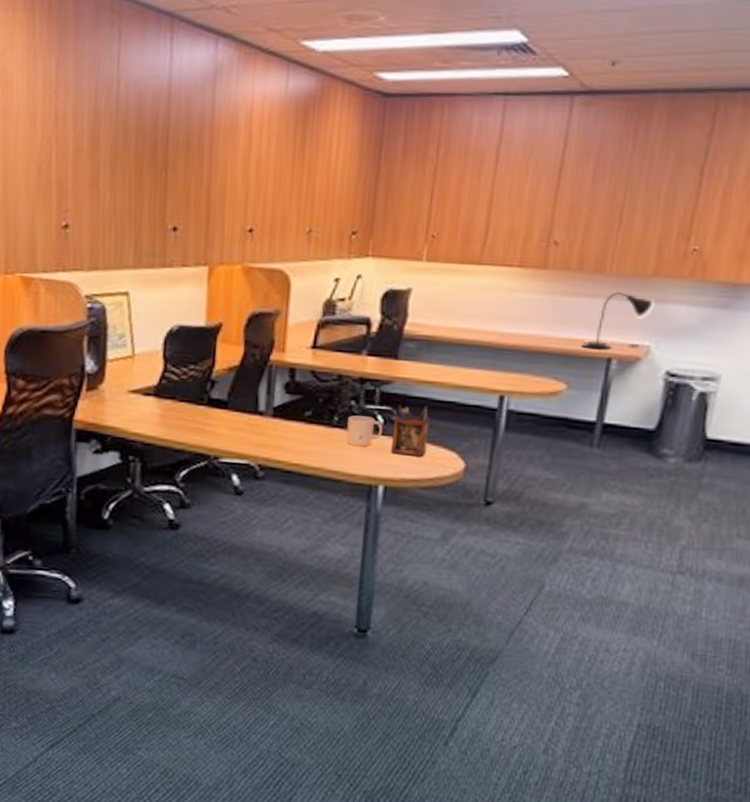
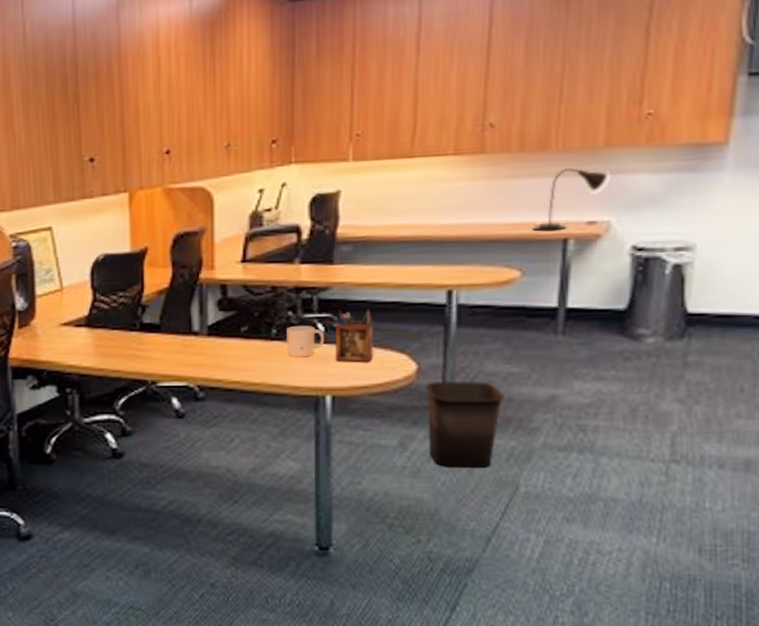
waste bin: none [467,480,541,567] -> present [424,380,505,469]

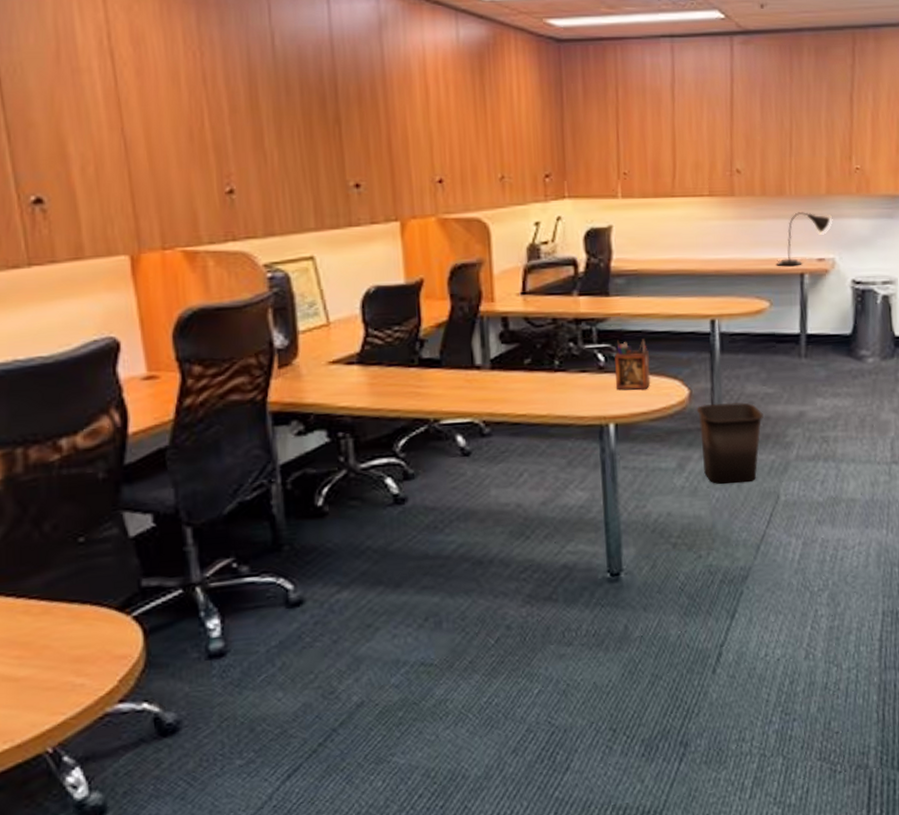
mug: present [287,326,325,358] -> none [569,356,606,388]

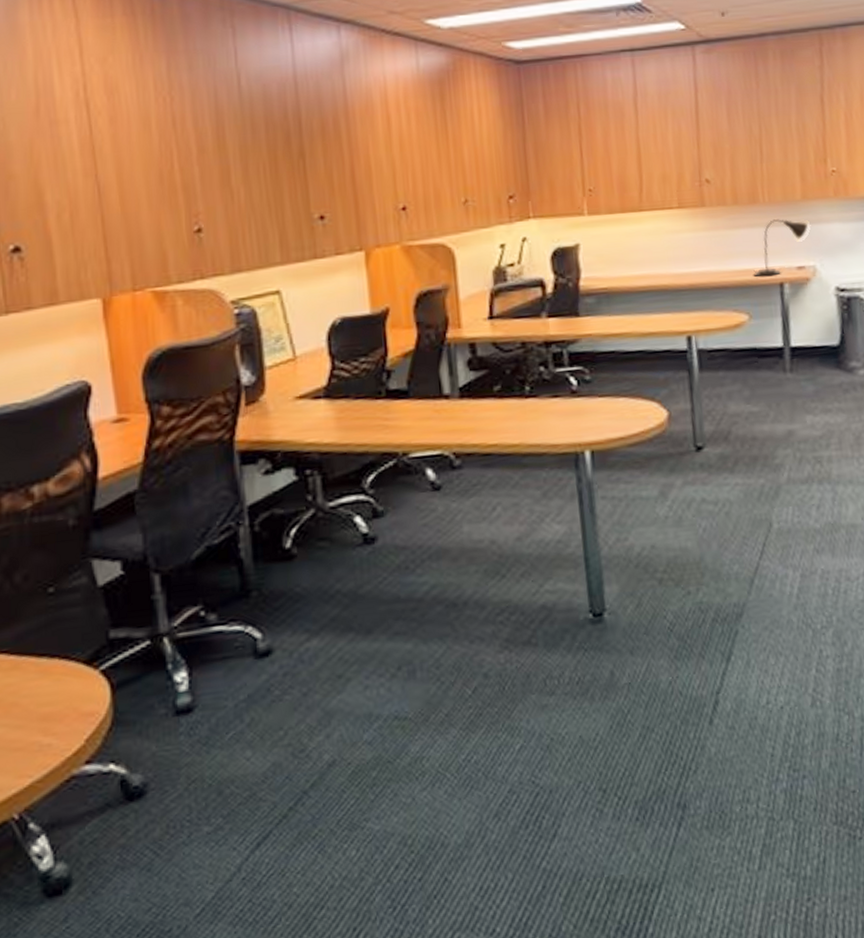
desk organizer: present [614,338,651,391] -> none [587,359,627,415]
waste bin: present [696,402,764,484] -> none [676,423,749,513]

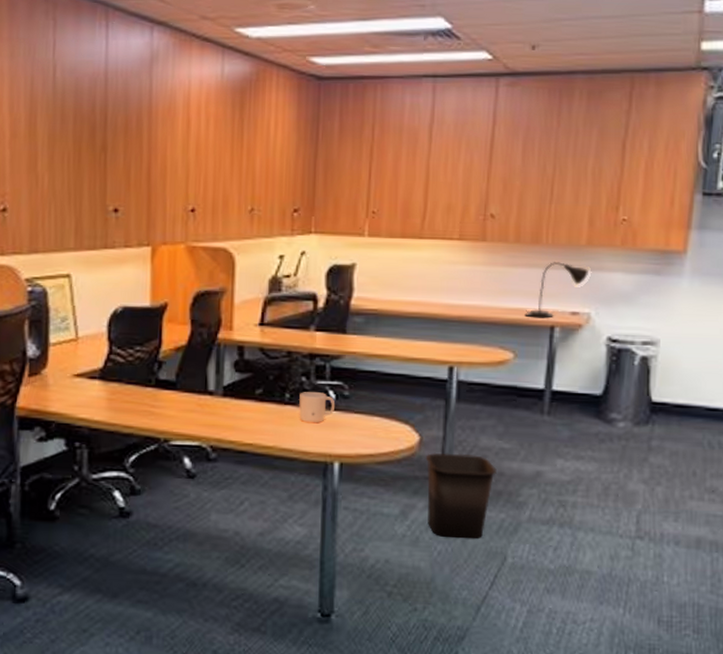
mug: none [540,380,579,414] -> present [299,392,336,424]
waste bin: none [676,423,749,513] -> present [425,452,497,540]

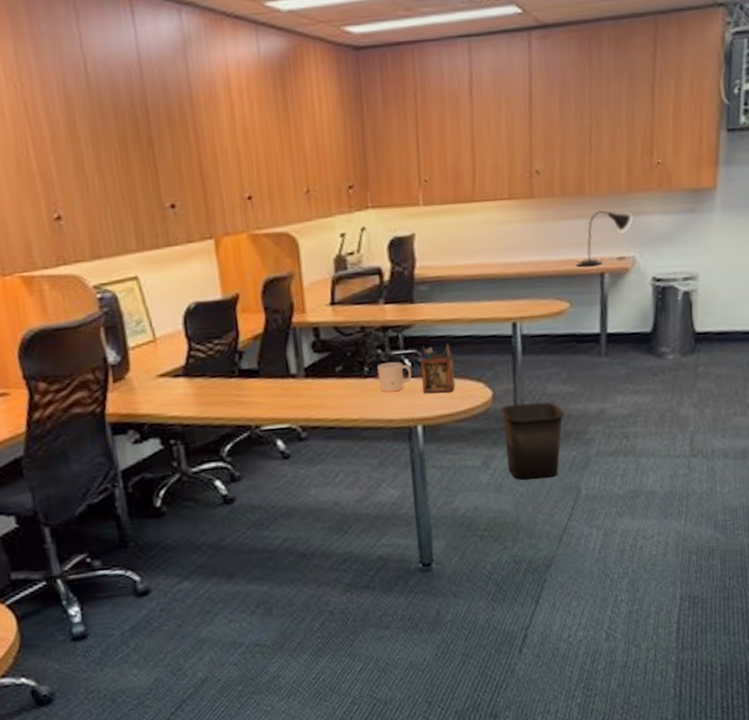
desk organizer: none [344,379,382,432] -> present [420,343,456,394]

